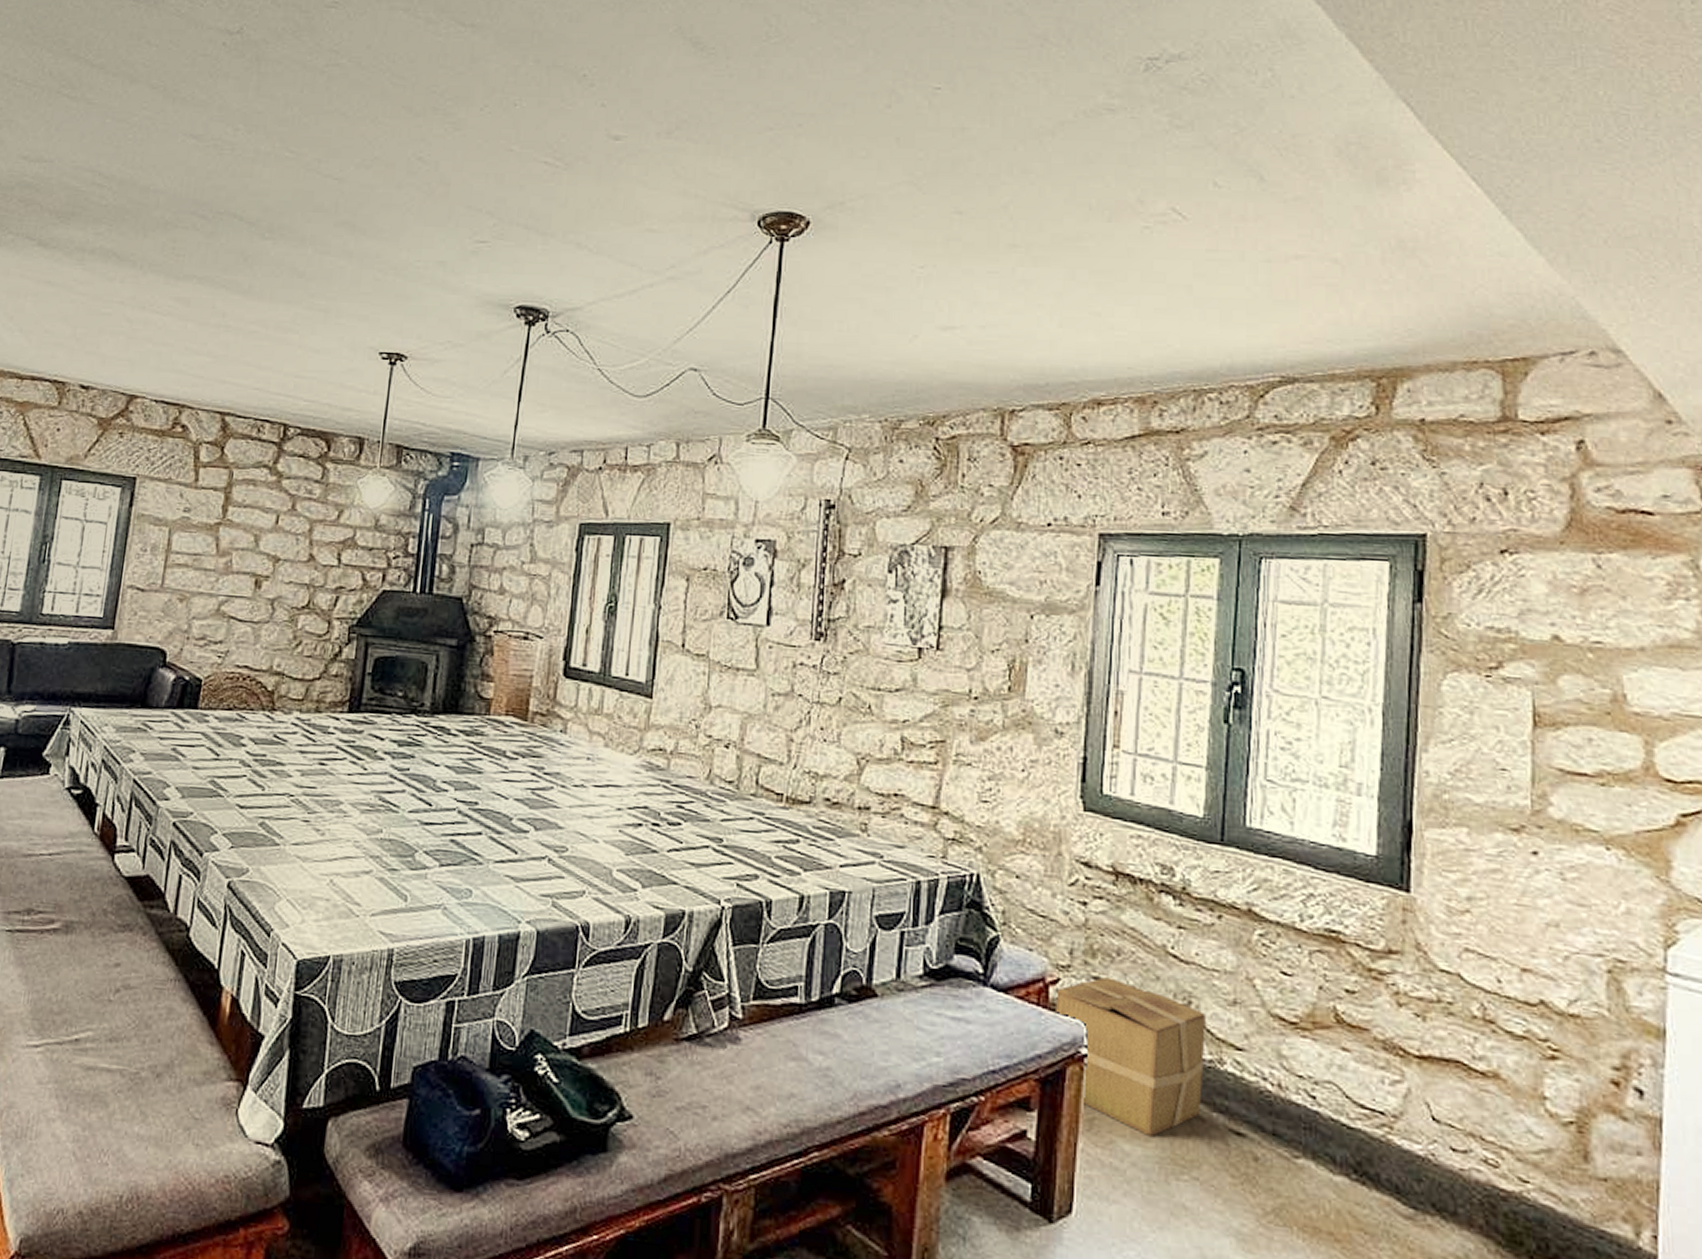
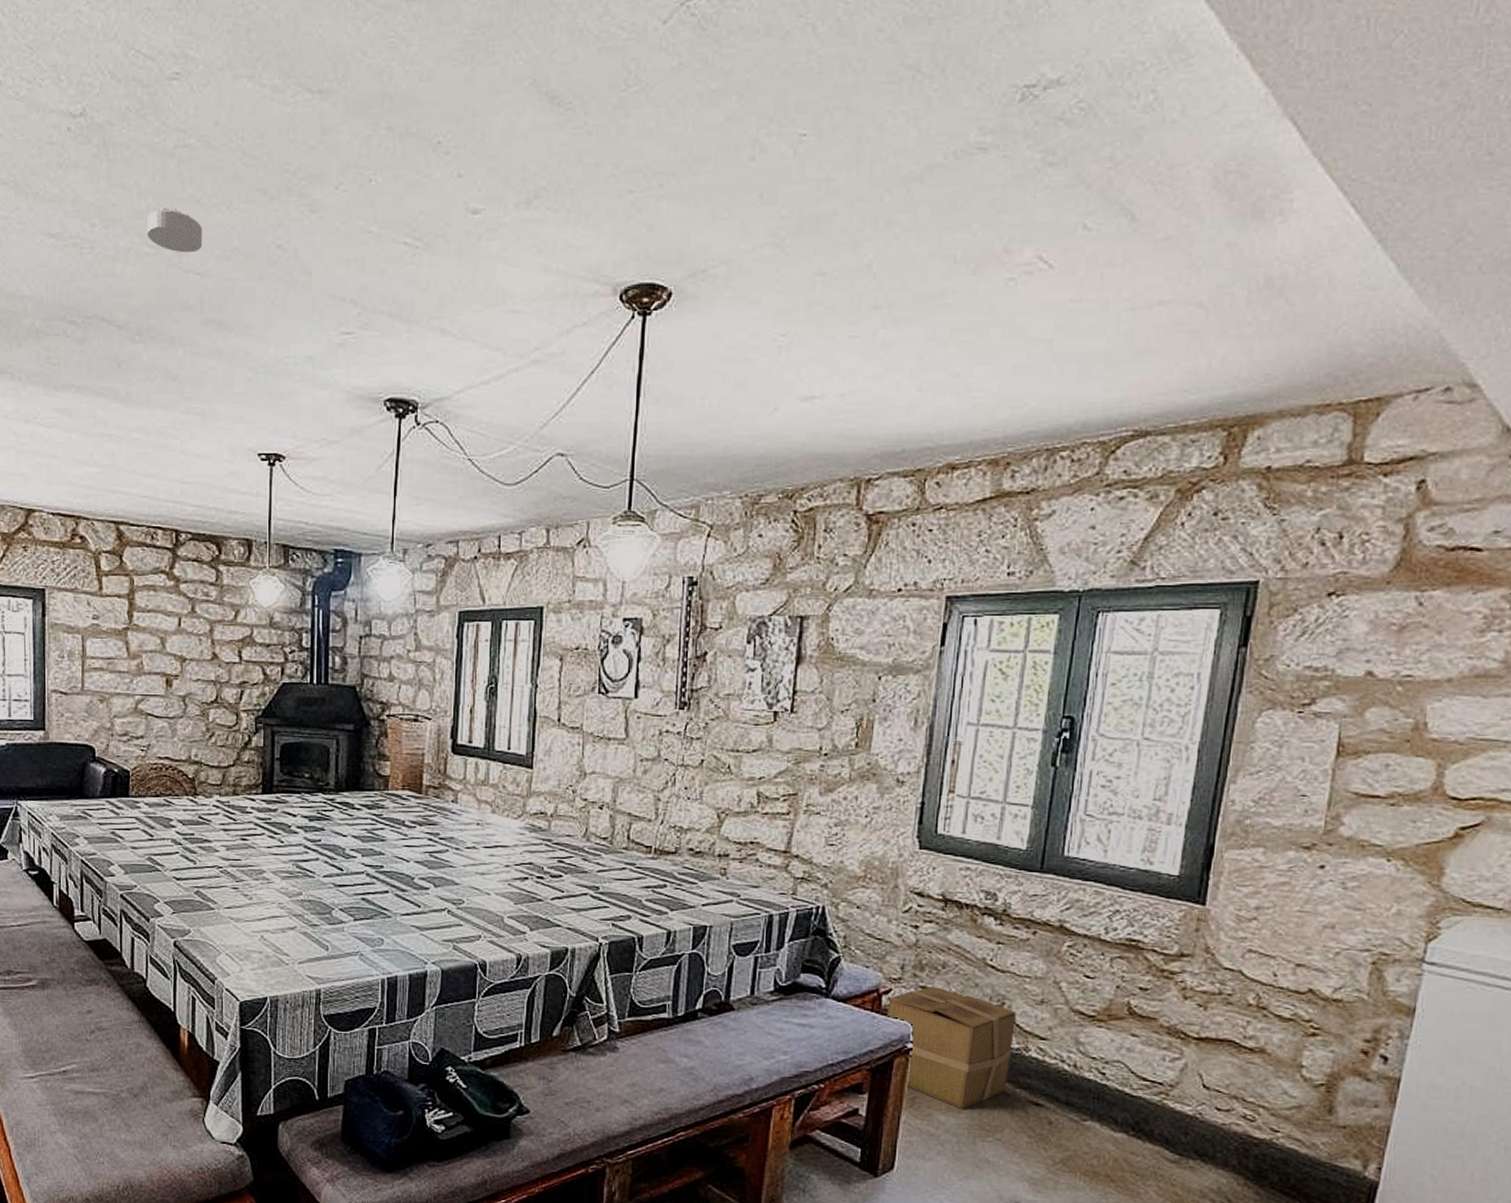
smoke detector: none [289,118,346,160] -> present [147,207,203,253]

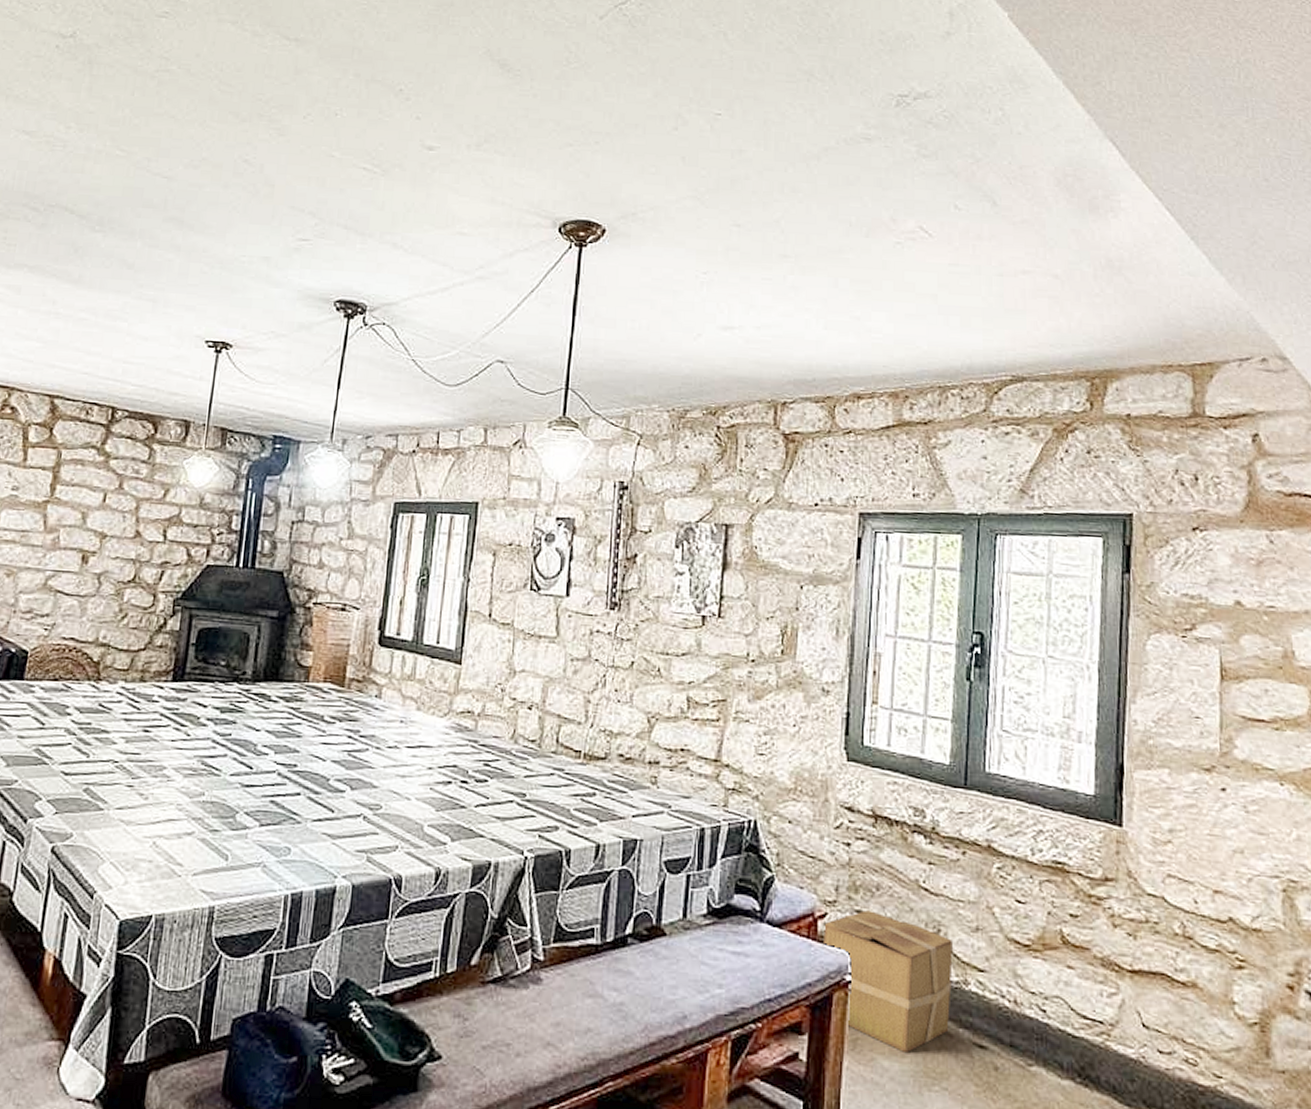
smoke detector: present [147,207,203,253] -> none [120,119,175,159]

